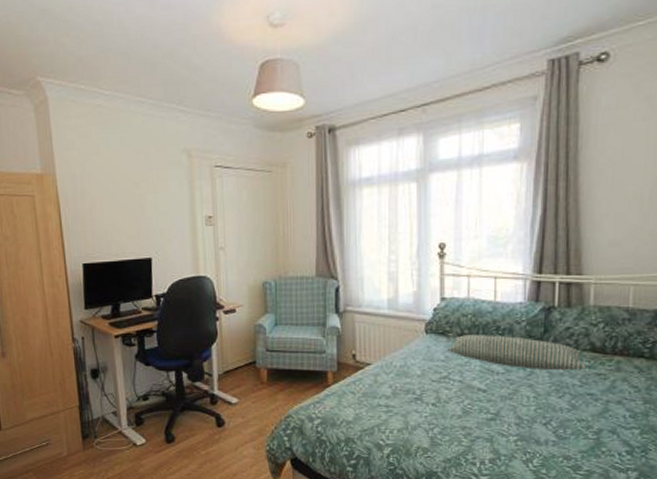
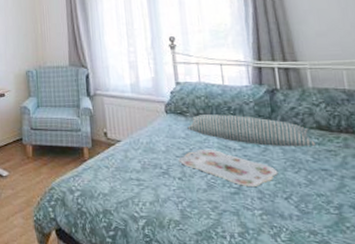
serving tray: none [434,374,541,412] -> present [178,150,279,186]

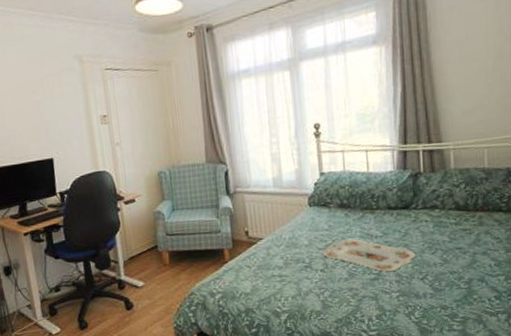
pillow: present [186,114,317,147] -> none [329,202,454,231]

